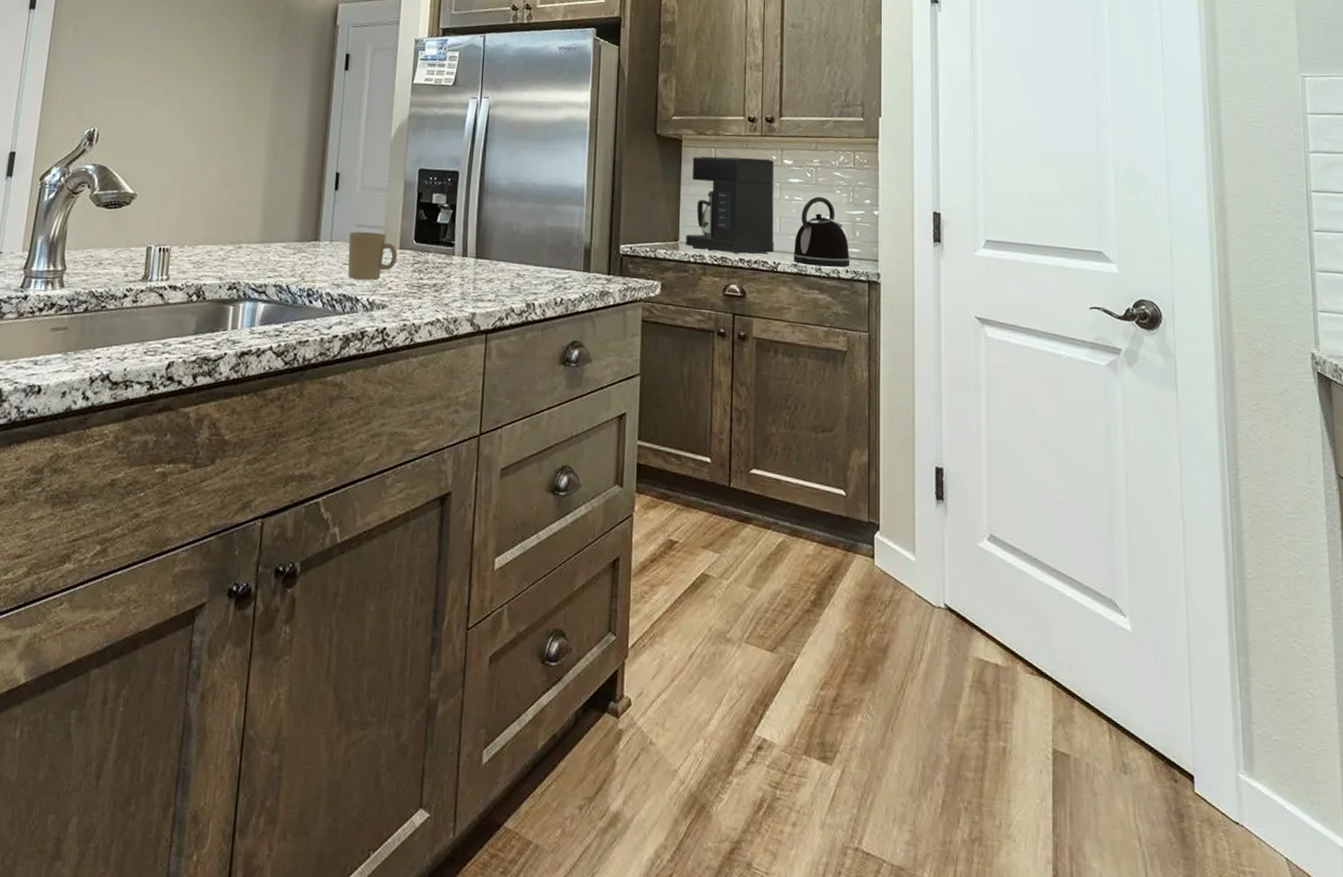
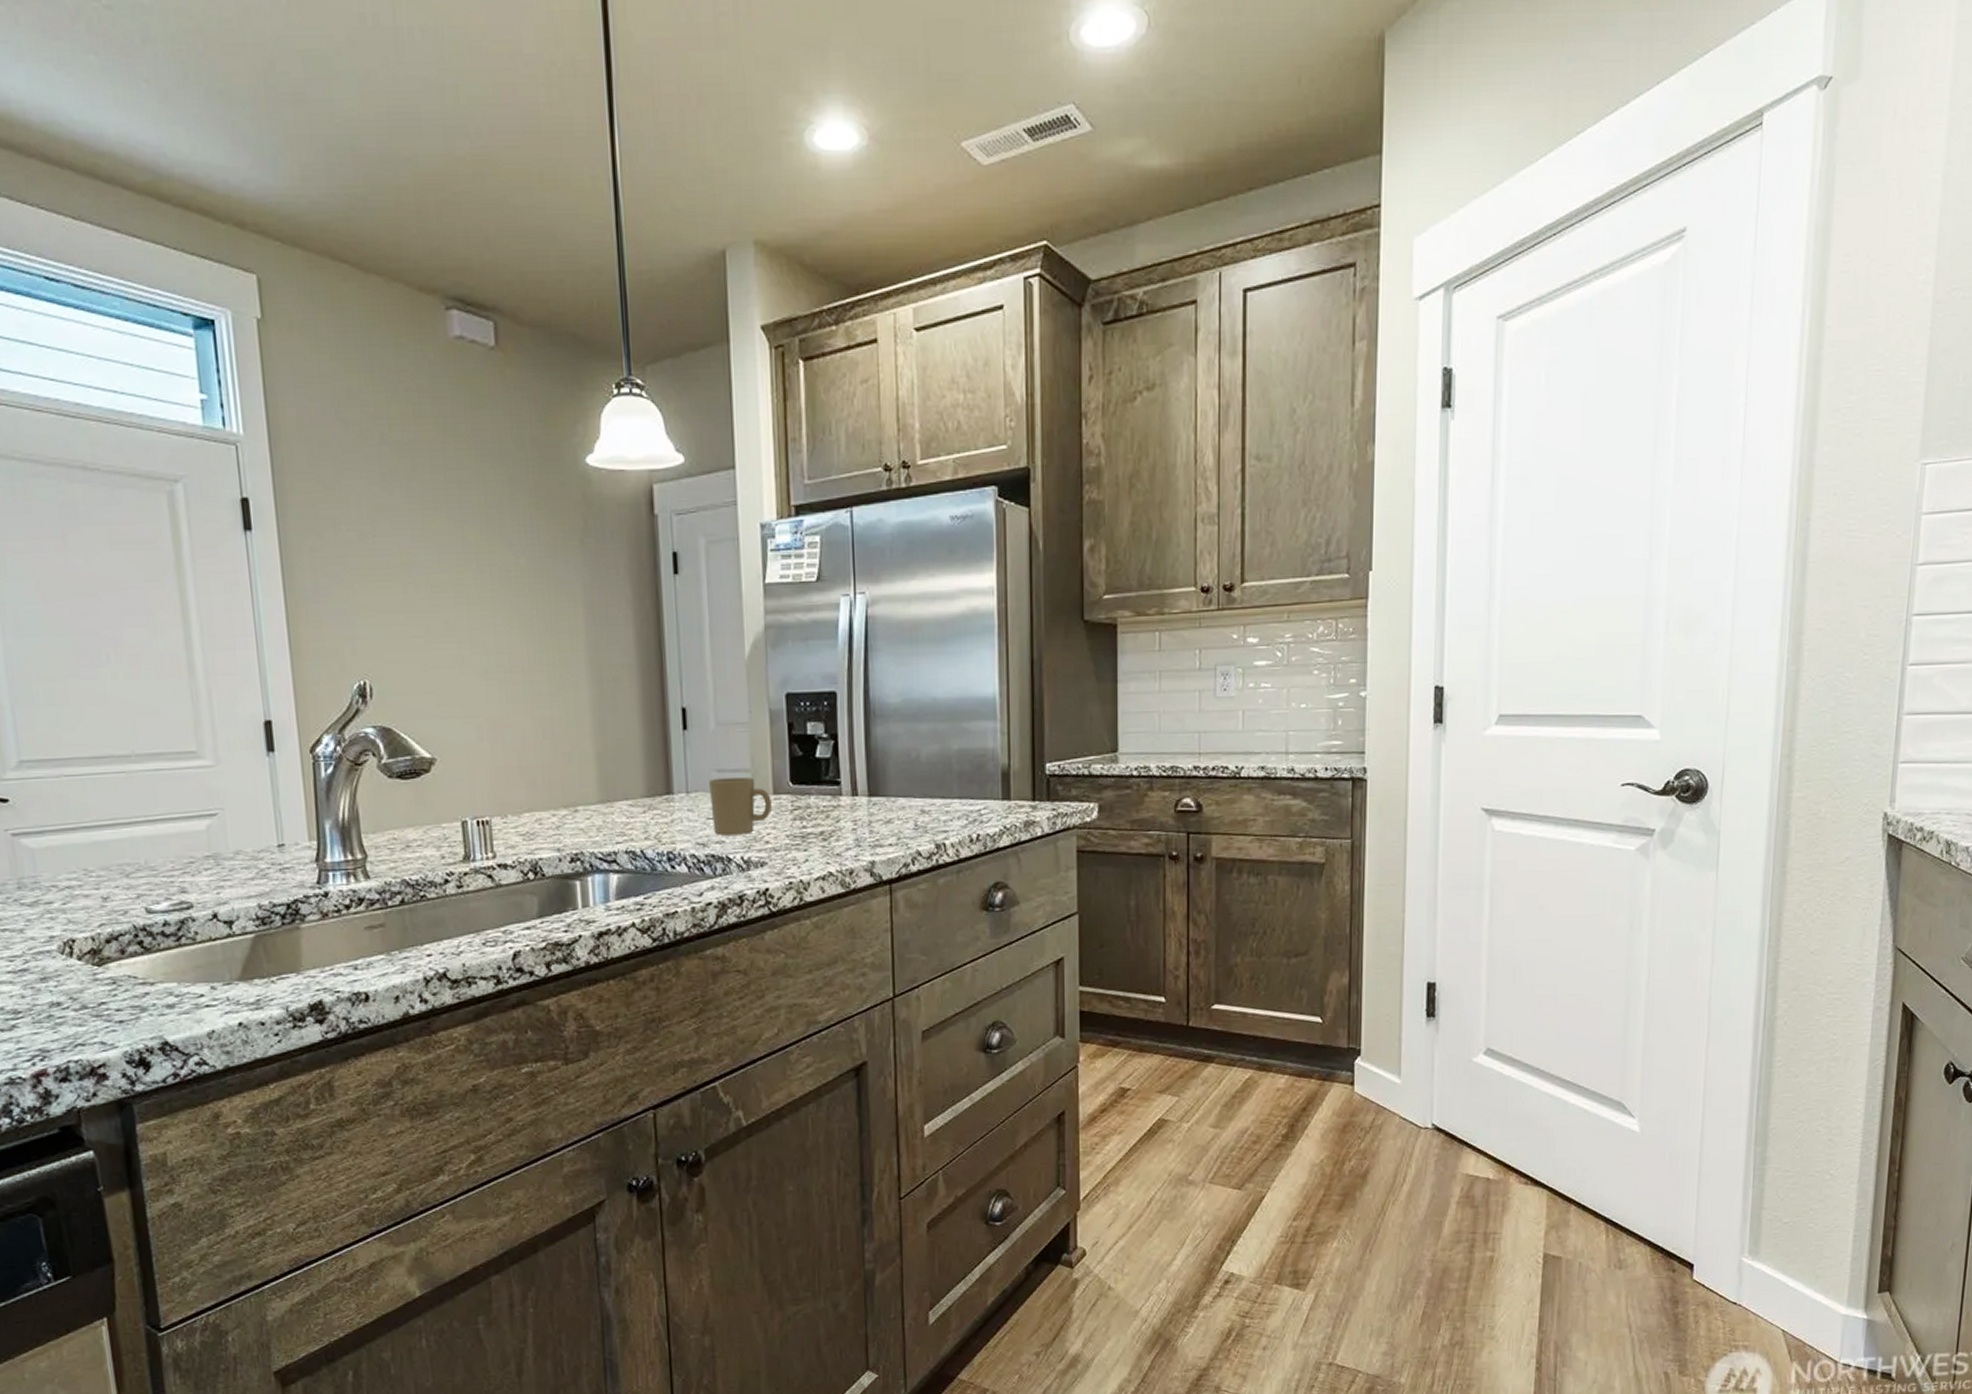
coffee maker: present [685,156,774,254] -> none [1125,638,1236,761]
kettle: present [792,196,850,267] -> none [1258,680,1331,766]

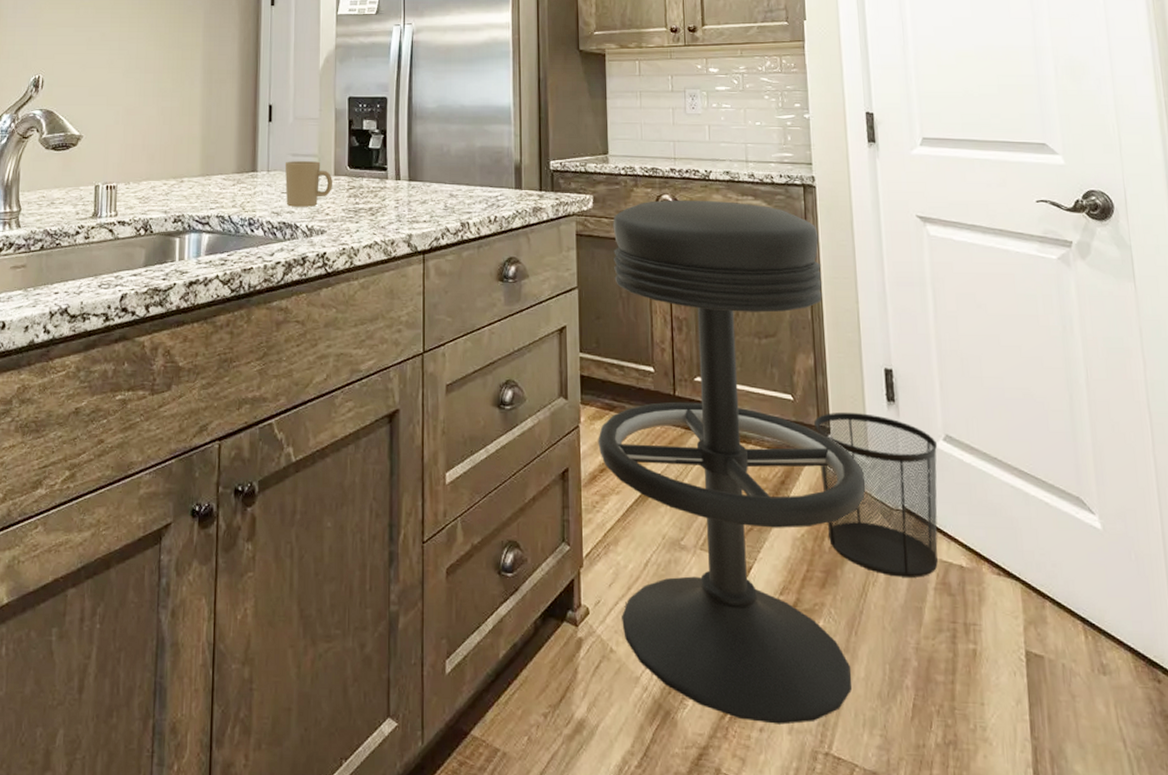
bar stool: none [1099,802,1395,1342] -> present [598,200,866,725]
waste bin: none [1342,1031,1477,1194] -> present [813,412,938,578]

